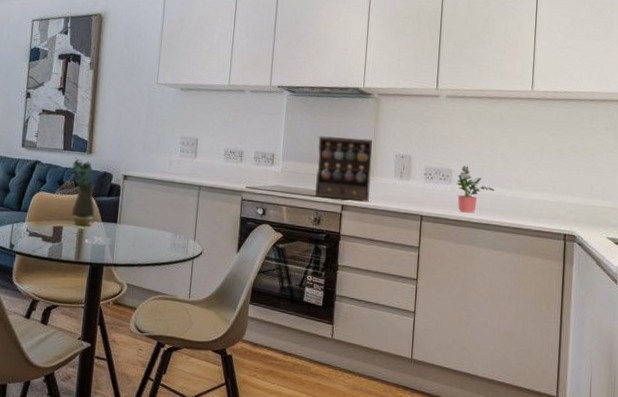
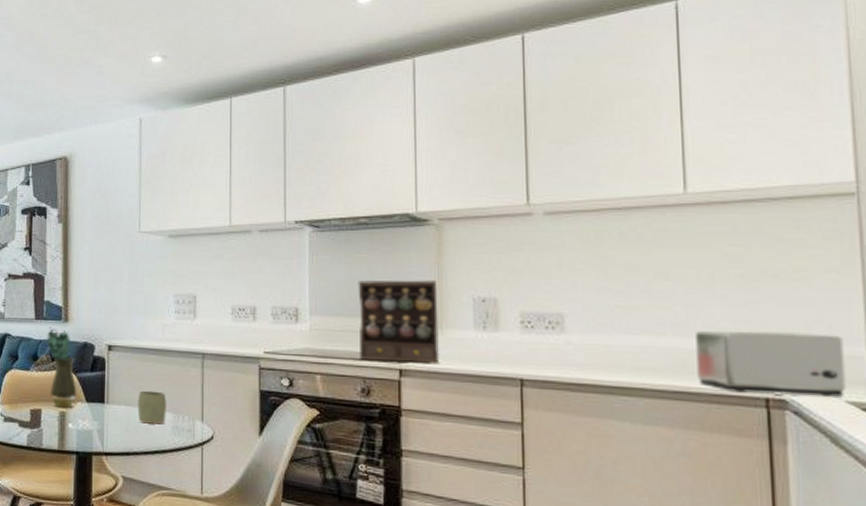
mug: none [143,214,168,242] -> present [137,390,167,424]
potted plant: present [456,165,495,213] -> none [572,306,638,373]
toaster: none [527,187,609,235] -> present [696,330,846,397]

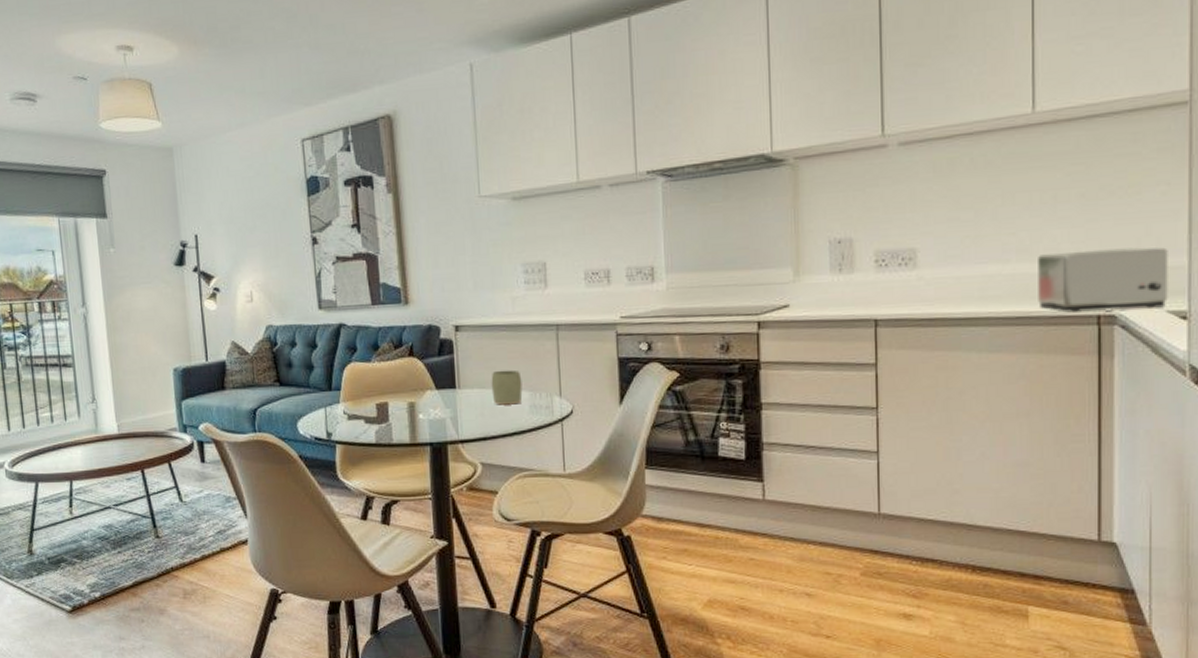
vase: present [46,327,77,408] -> none [386,312,426,398]
spice rack: present [358,279,440,365] -> none [714,225,798,317]

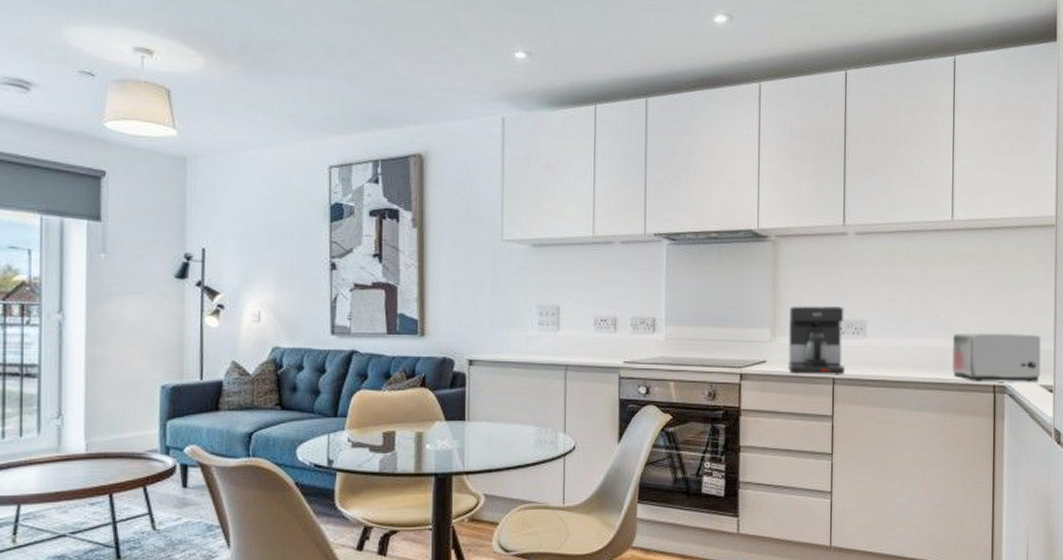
mug: present [491,370,523,405] -> none [500,405,530,439]
coffee maker: none [815,234,890,319] -> present [787,306,844,375]

